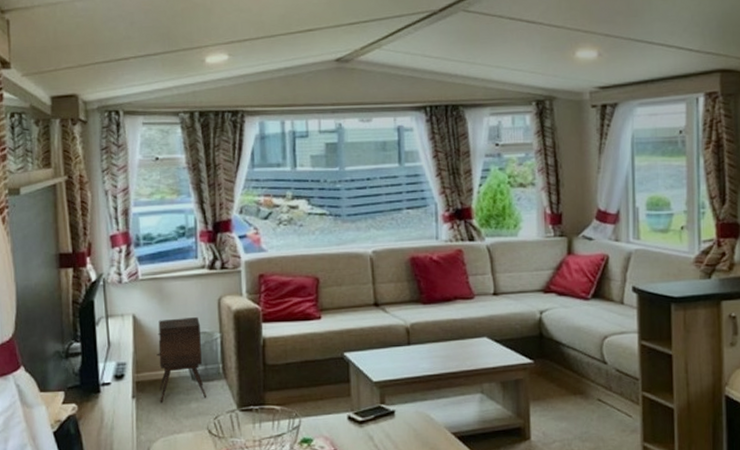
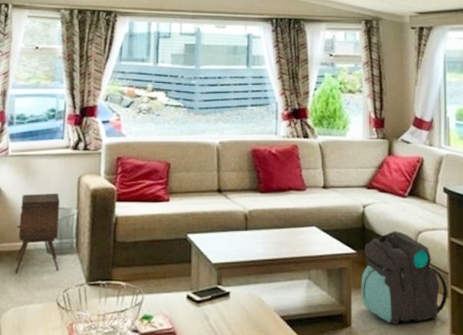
backpack: none [540,337,638,437] -> present [361,231,448,326]

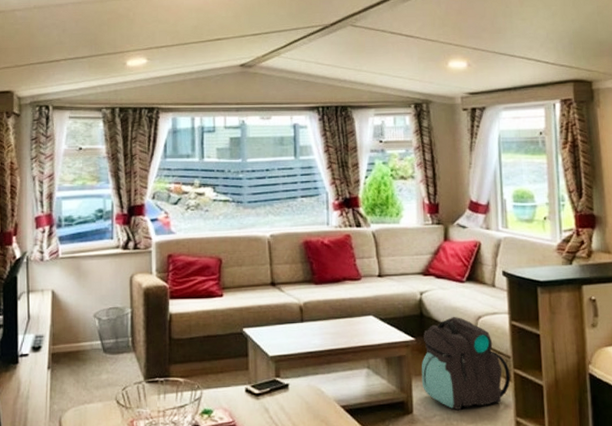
side table: present [15,192,60,274] -> none [72,292,117,375]

